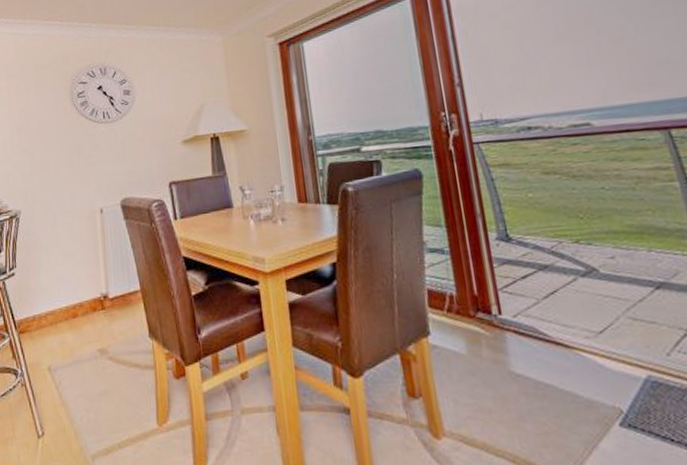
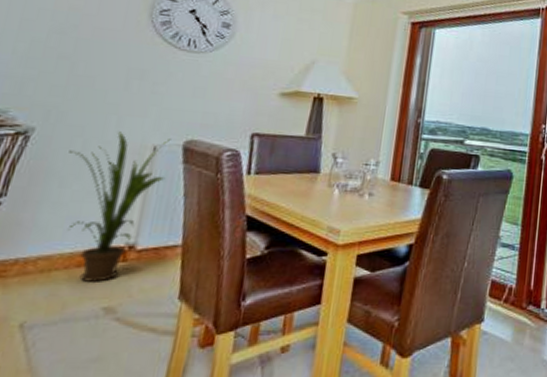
house plant: none [46,200,115,330] -> present [67,131,171,284]

